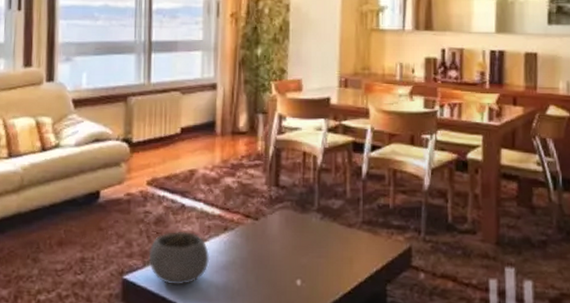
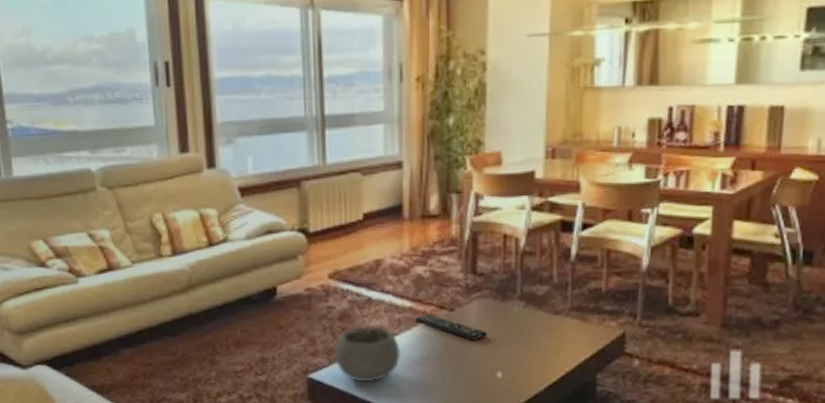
remote control: none [224,222,288,249] -> present [416,314,487,340]

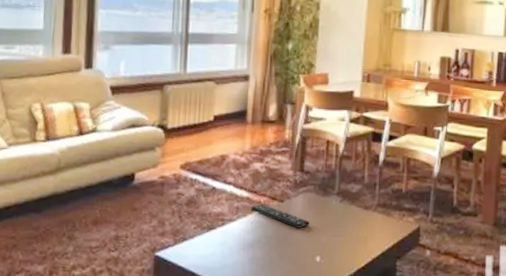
bowl: present [334,325,402,381] -> none [179,211,238,261]

